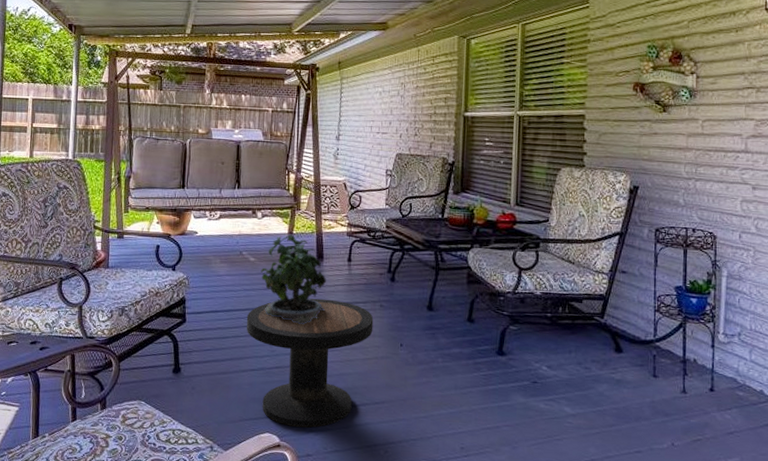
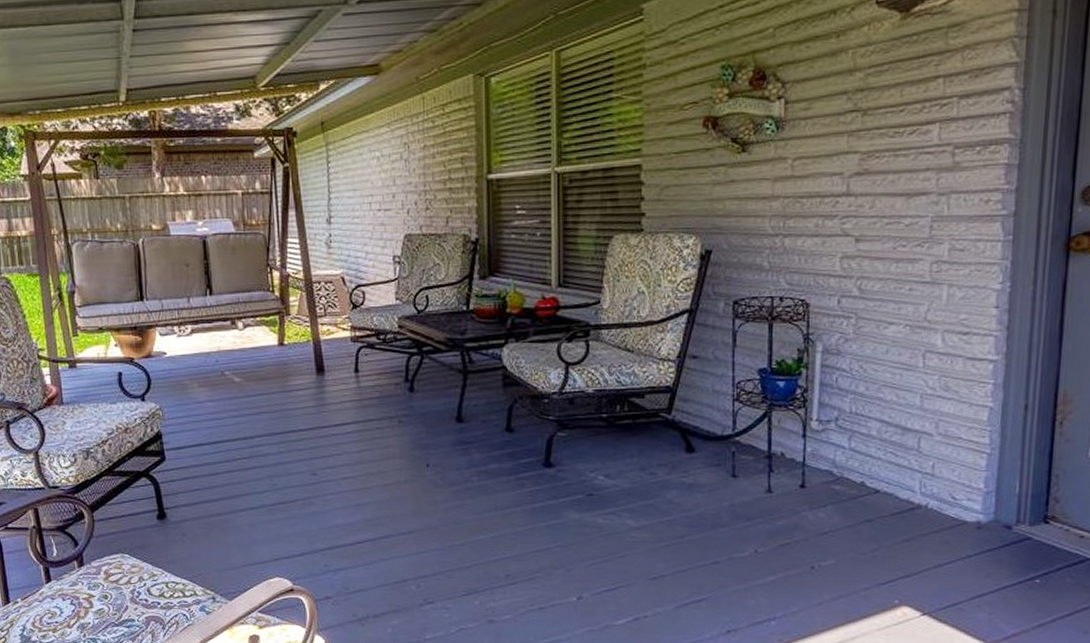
side table: present [246,298,374,428] -> none [238,419,392,568]
potted plant: present [260,234,326,325] -> none [249,345,333,452]

